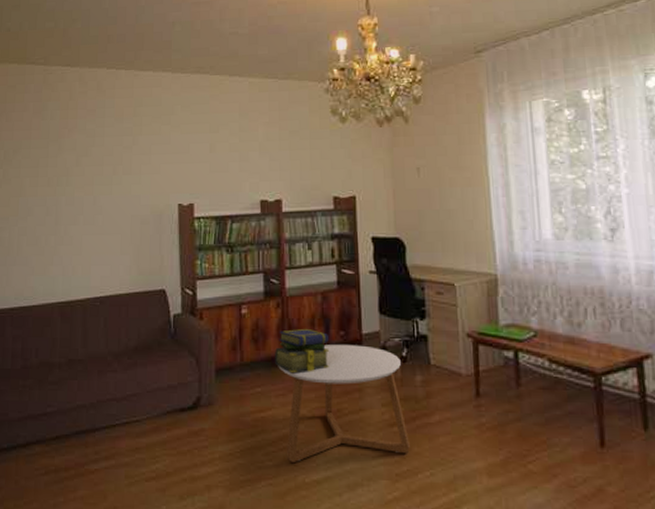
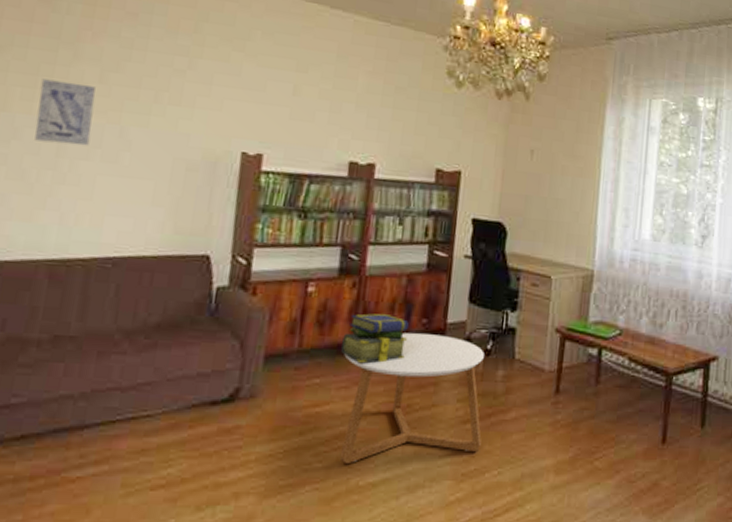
wall art: none [41,168,76,215] -> present [35,79,96,146]

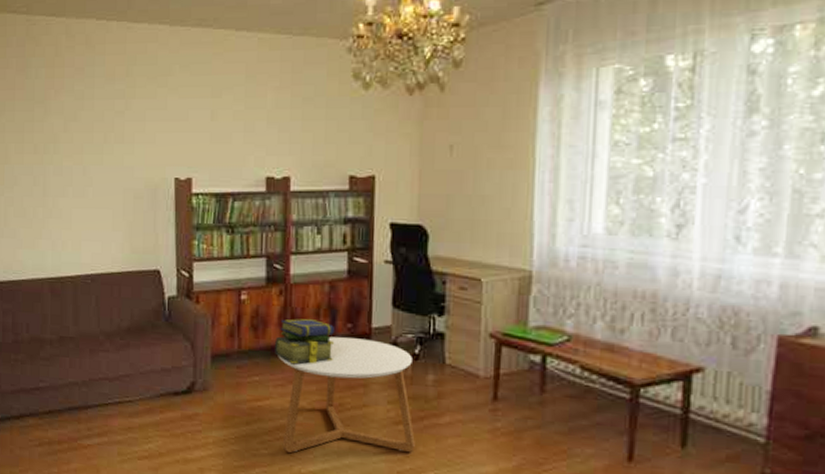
wall art: present [35,79,96,146] -> none [26,134,64,186]

